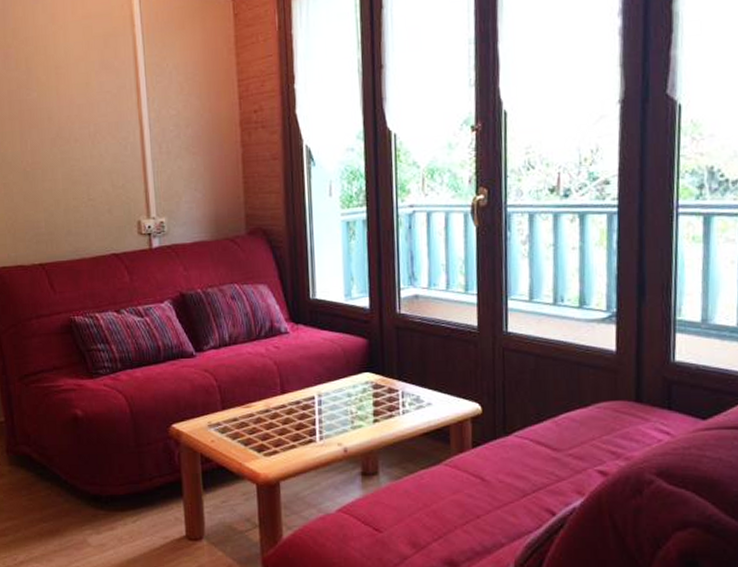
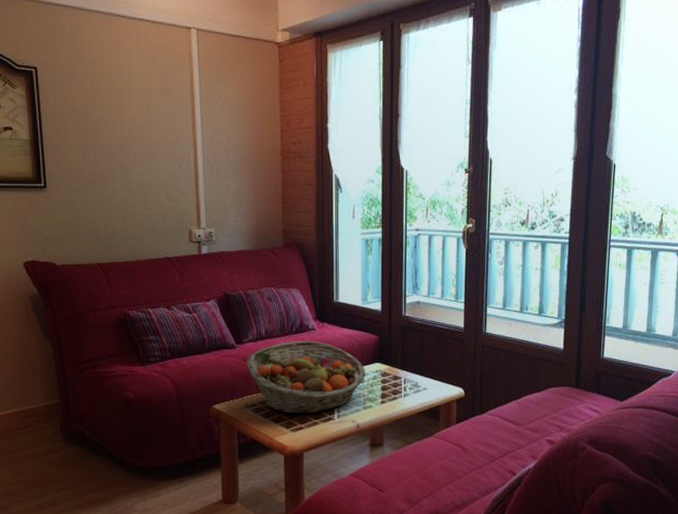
fruit basket: none [209,347,354,435] -> present [247,341,366,414]

